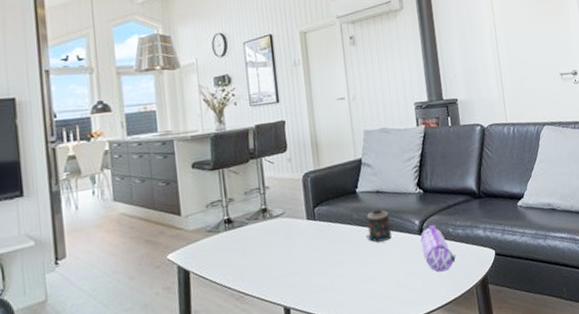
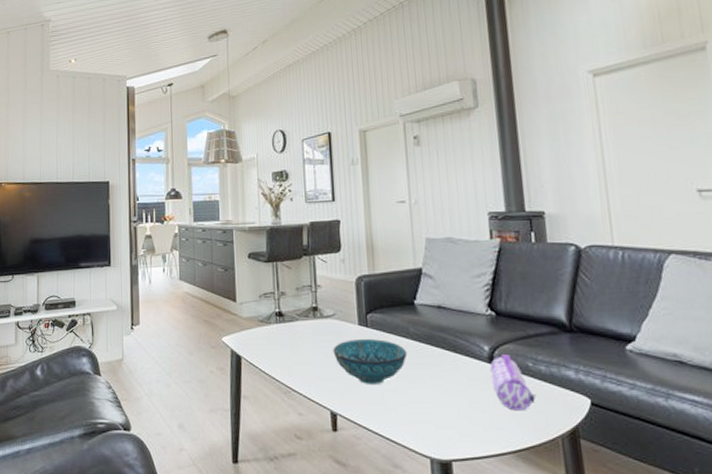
decorative bowl: none [283,230,352,275] -> present [333,339,408,384]
candle: present [366,210,392,242] -> none [424,327,455,362]

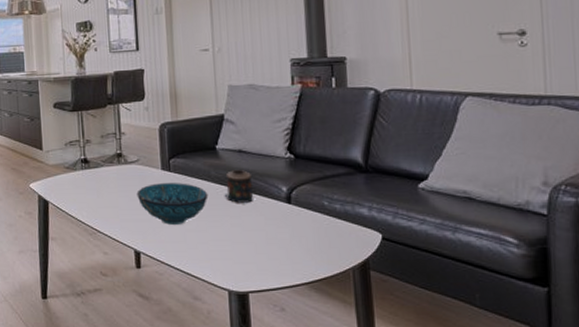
candle: none [424,327,455,362] -> present [224,170,254,203]
pencil case: present [489,355,535,411] -> none [287,195,329,246]

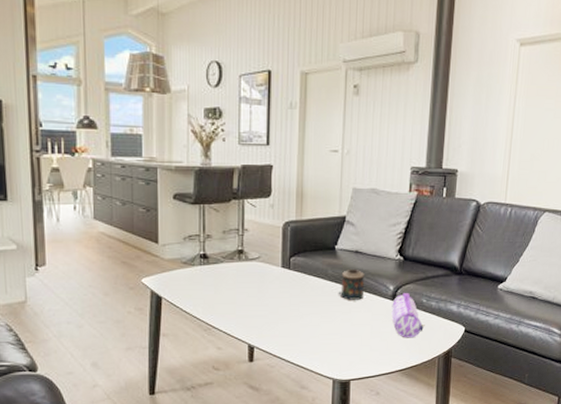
decorative bowl: present [136,183,209,225] -> none [255,280,324,320]
pencil case: none [287,195,329,246] -> present [391,293,424,338]

